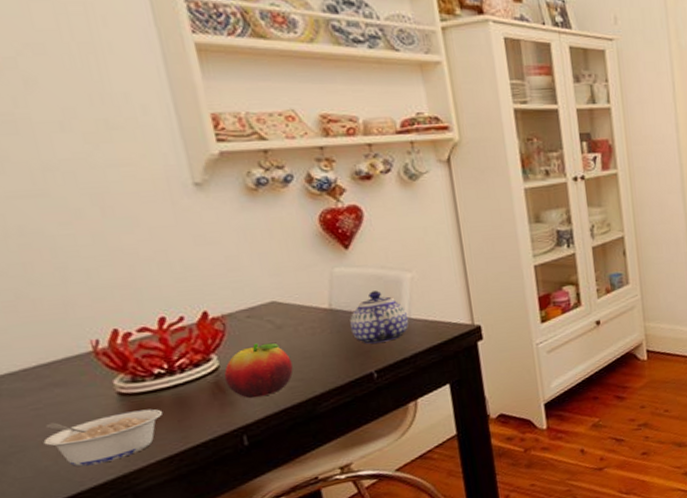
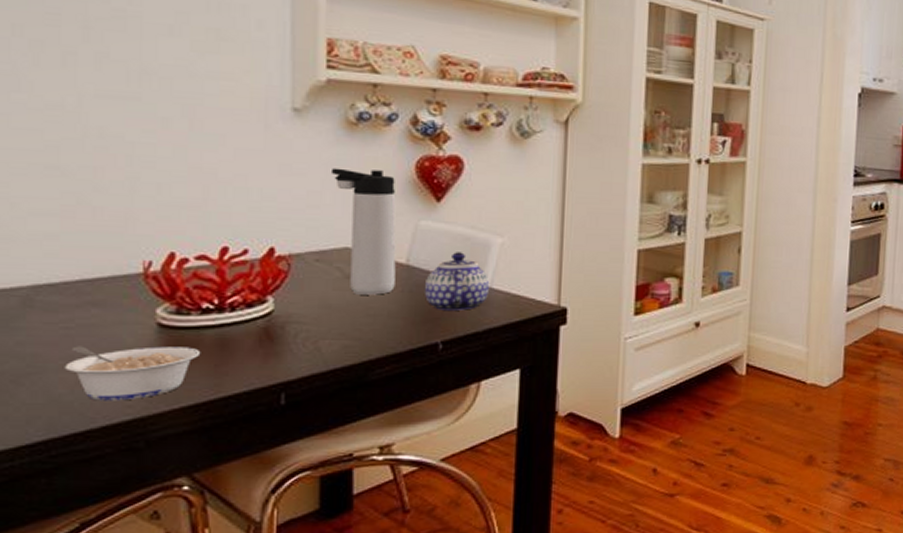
fruit: present [224,342,293,398] -> none [276,291,353,352]
thermos bottle: none [242,228,324,342] -> present [330,168,396,295]

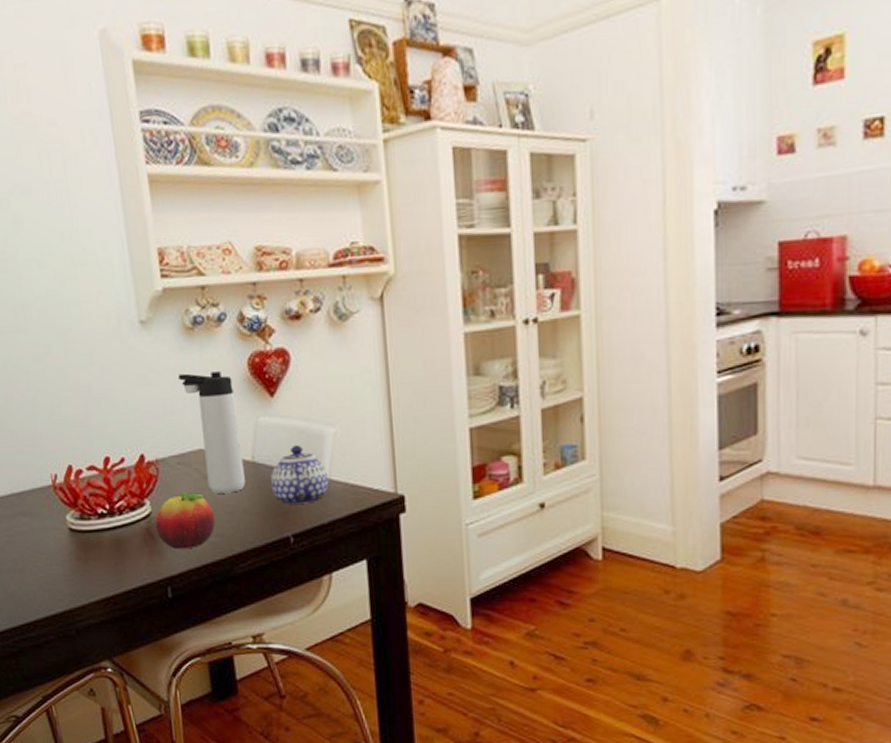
legume: present [65,346,201,401] -> none [12,548,104,596]
fruit: none [276,291,353,352] -> present [154,492,215,550]

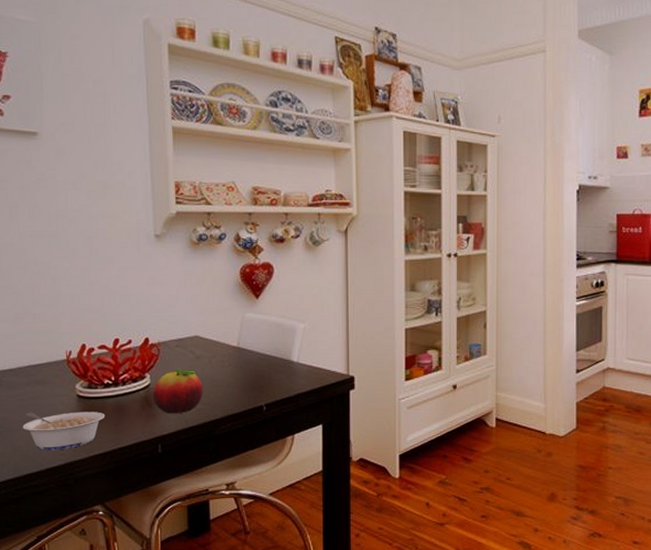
legume: none [12,548,104,596] -> present [22,411,106,451]
thermos bottle: present [177,371,246,494] -> none [182,277,231,371]
teapot: present [270,445,329,504] -> none [250,336,297,380]

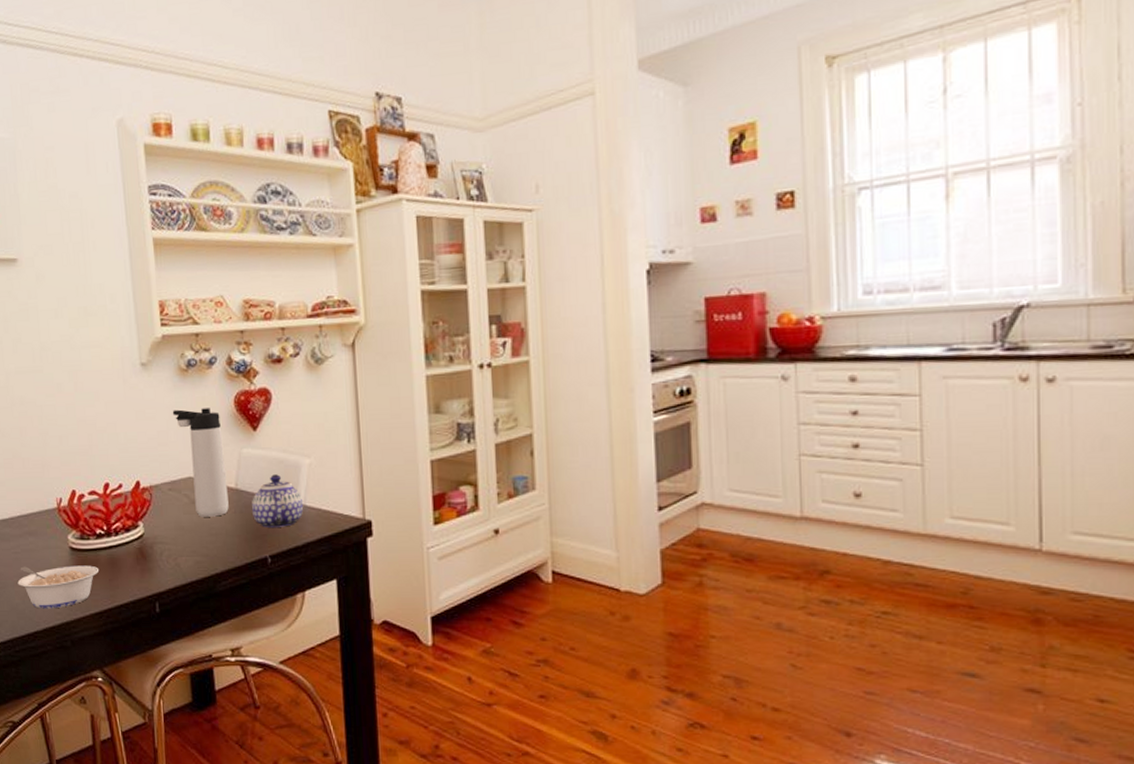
fruit: present [152,368,203,414] -> none [146,515,201,568]
thermos bottle: none [182,277,231,371] -> present [172,408,229,517]
teapot: none [250,336,297,380] -> present [251,474,304,527]

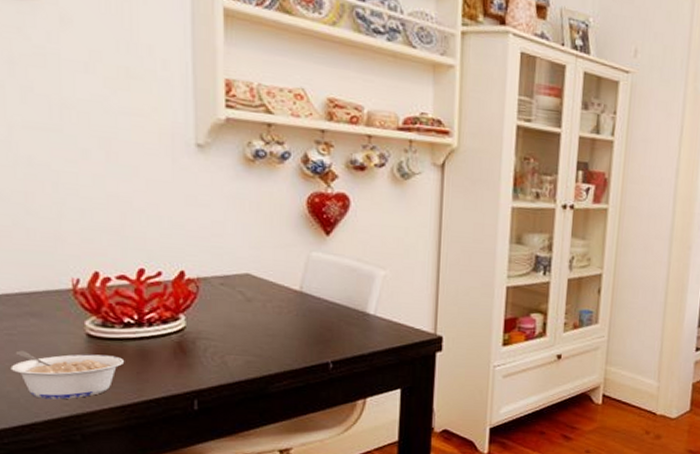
thermos bottle: present [172,408,229,517] -> none [231,200,291,318]
teapot: present [251,474,304,527] -> none [316,282,374,335]

